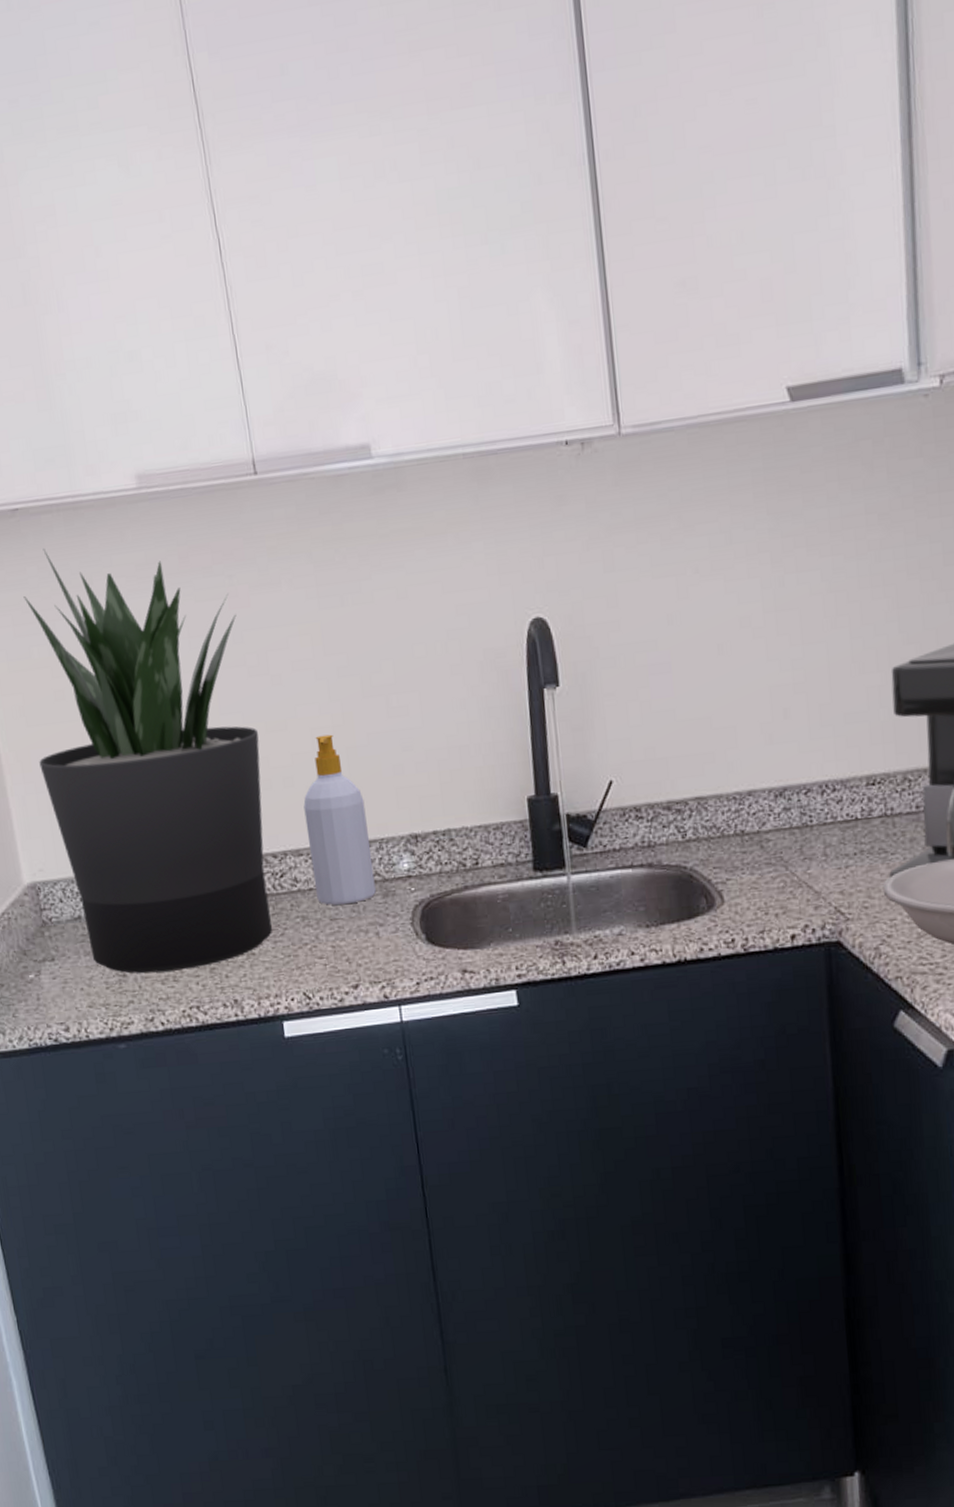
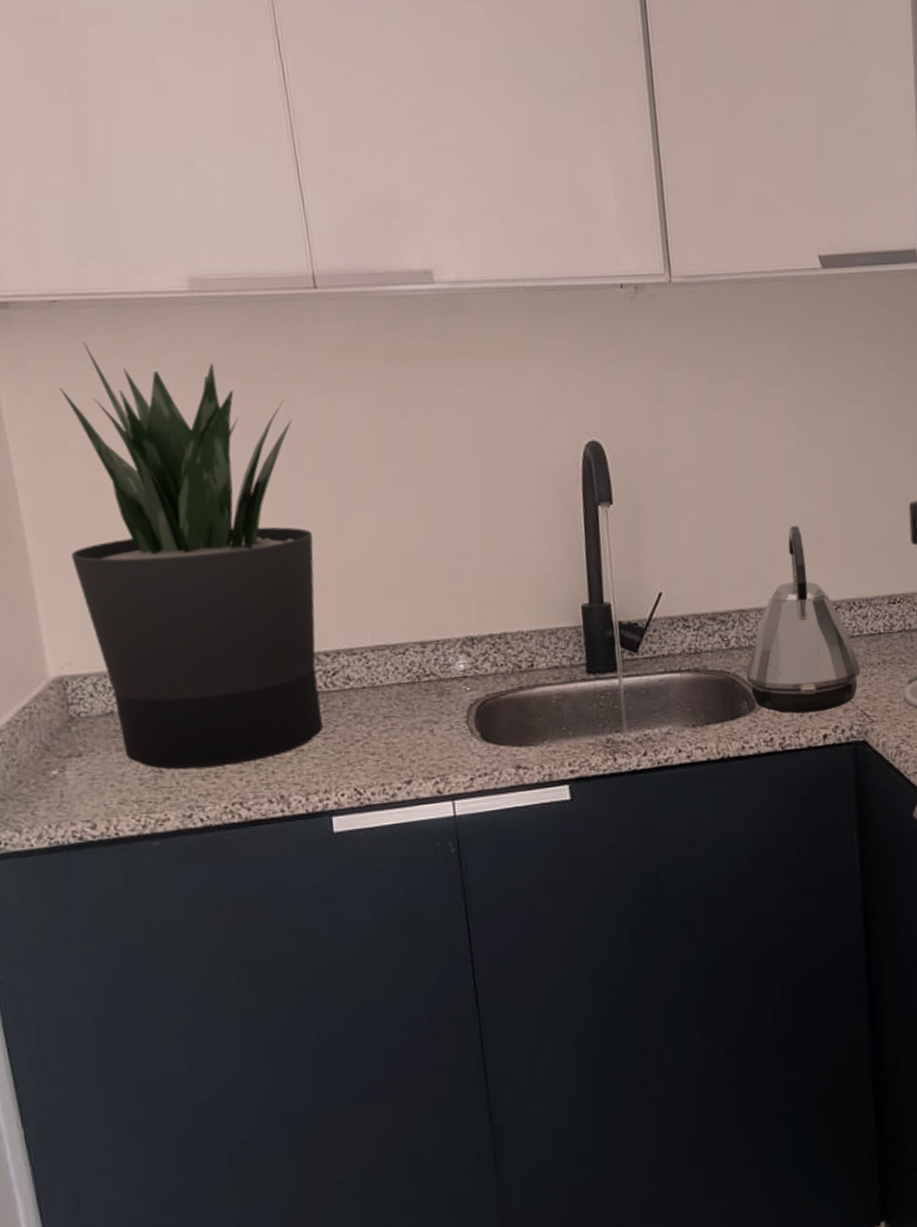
soap bottle: present [303,734,376,906] -> none [358,539,431,703]
kettle: none [704,700,834,912] -> present [746,525,861,714]

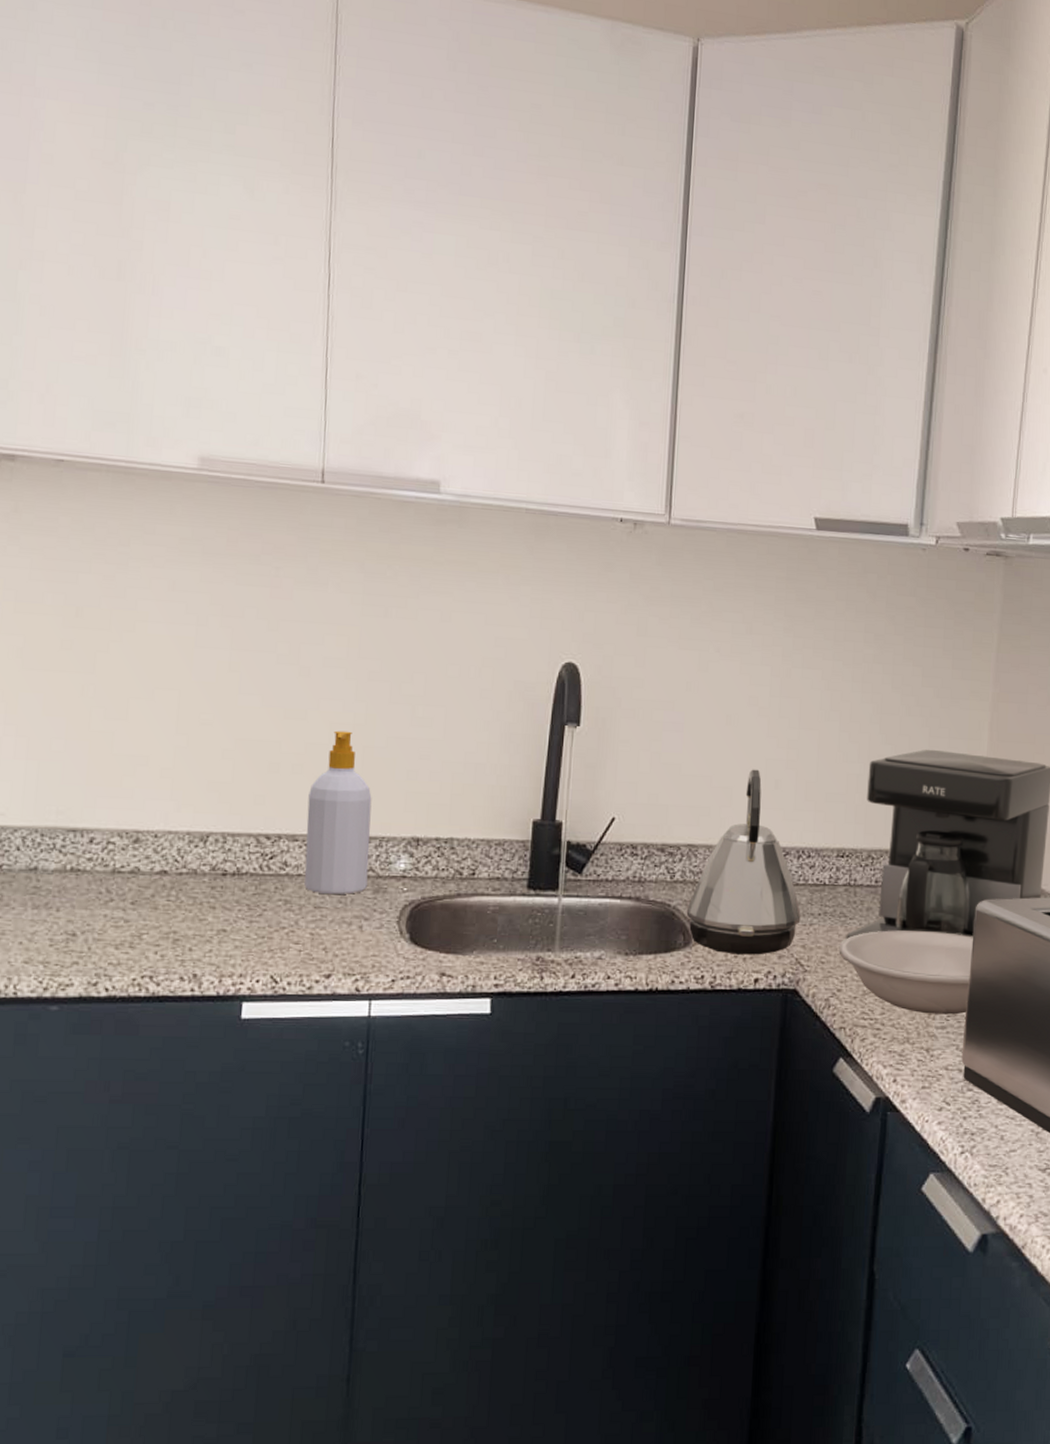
planter: present [59,342,323,770] -> none [26,503,276,937]
soap bottle: none [358,539,431,703] -> present [304,730,372,895]

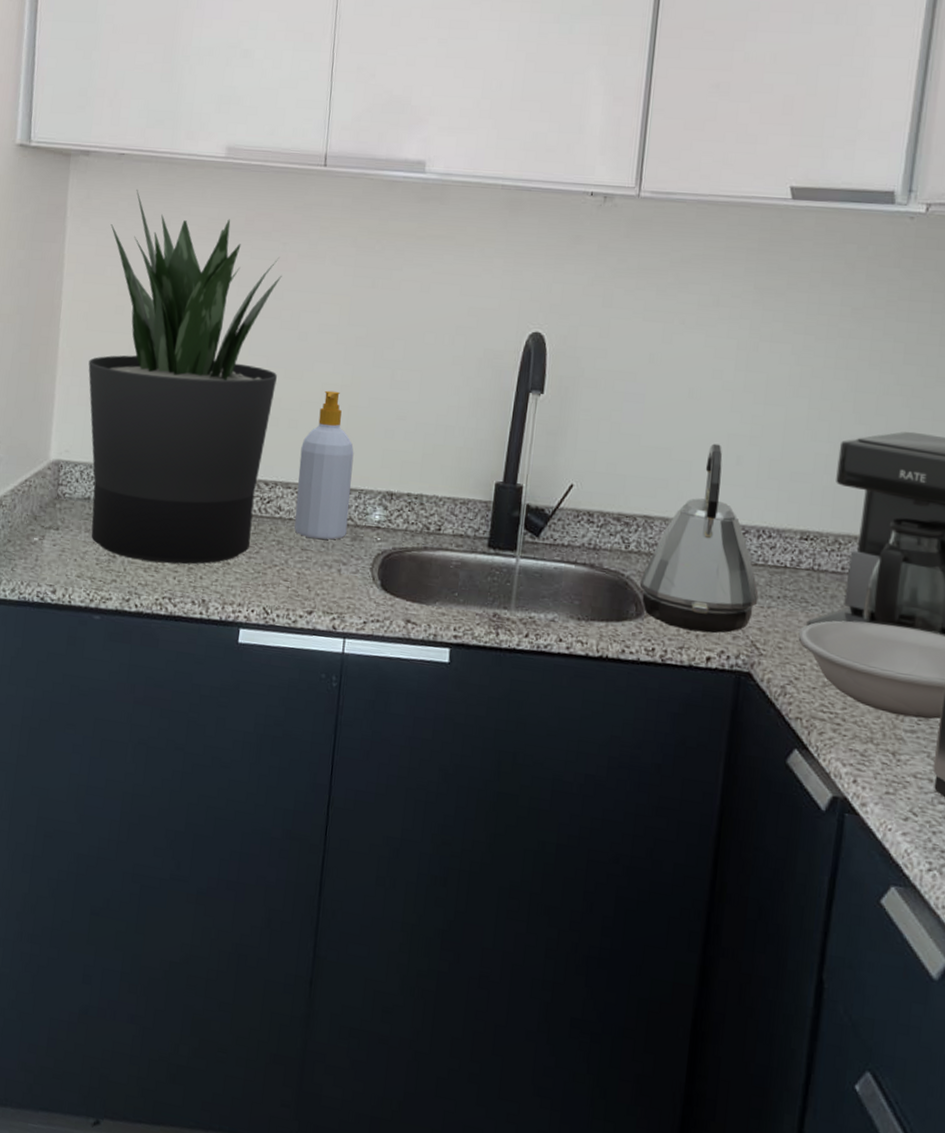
planter: none [26,503,276,937] -> present [88,190,282,564]

